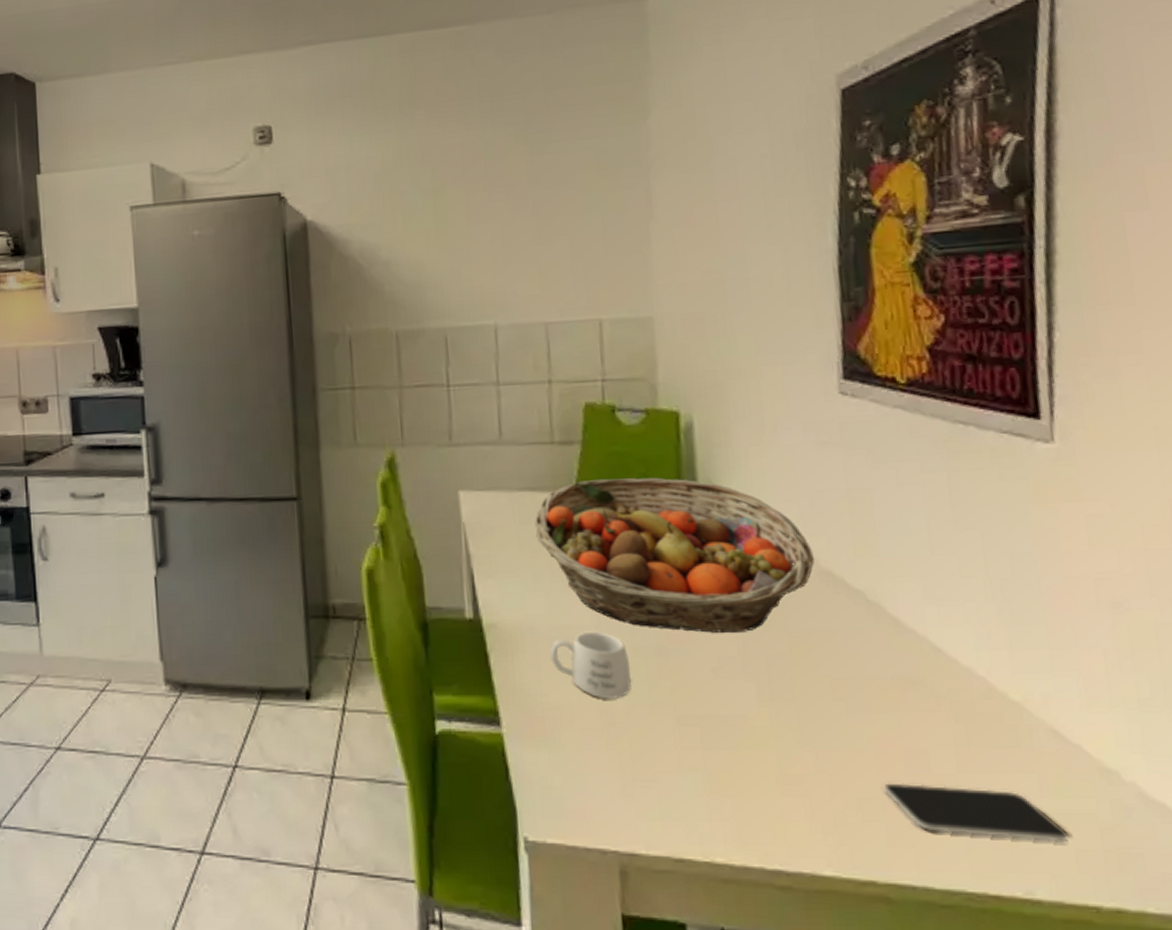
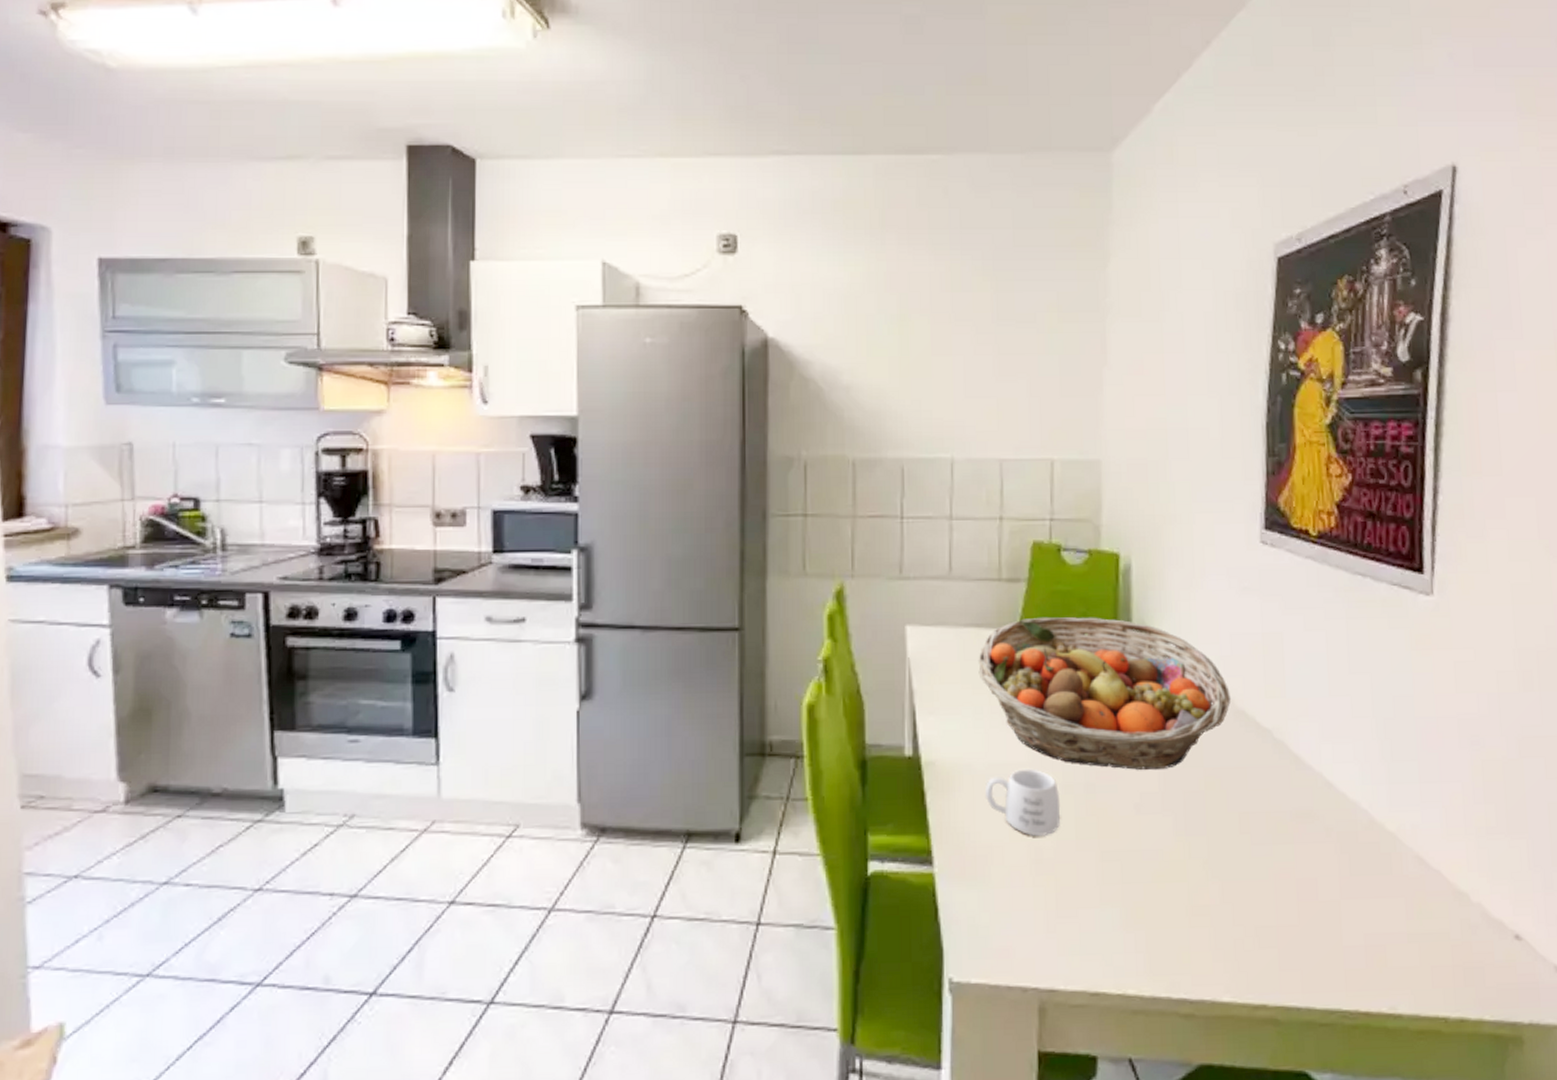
smartphone: present [884,783,1070,841] -> none [1279,910,1427,959]

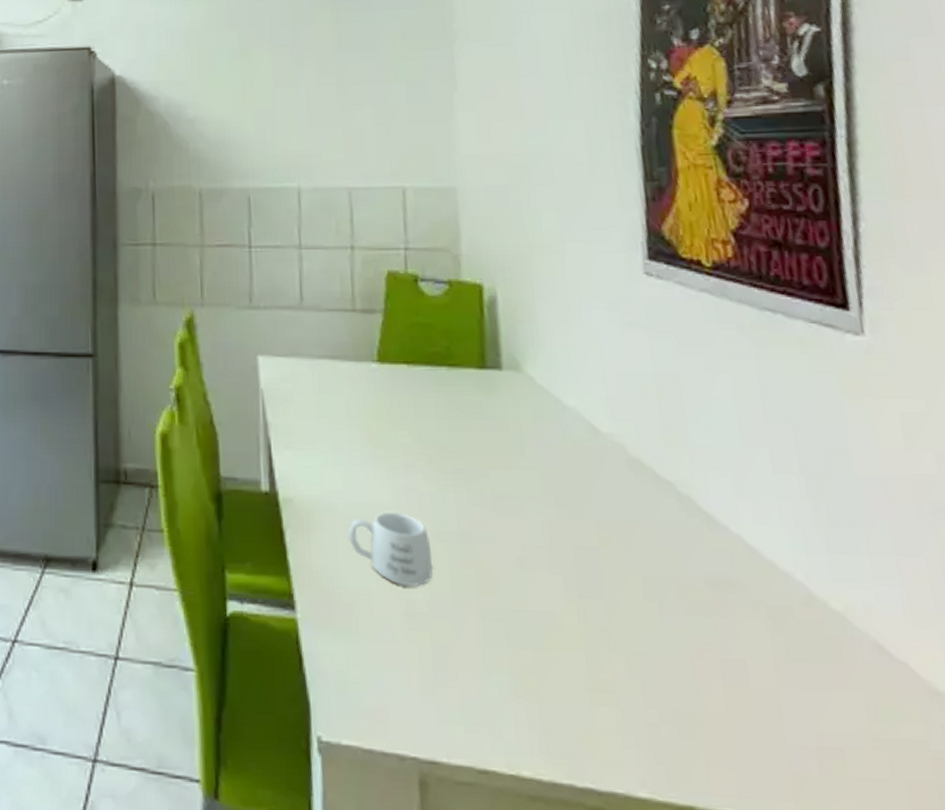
fruit basket: present [978,616,1232,770] -> none [334,350,623,520]

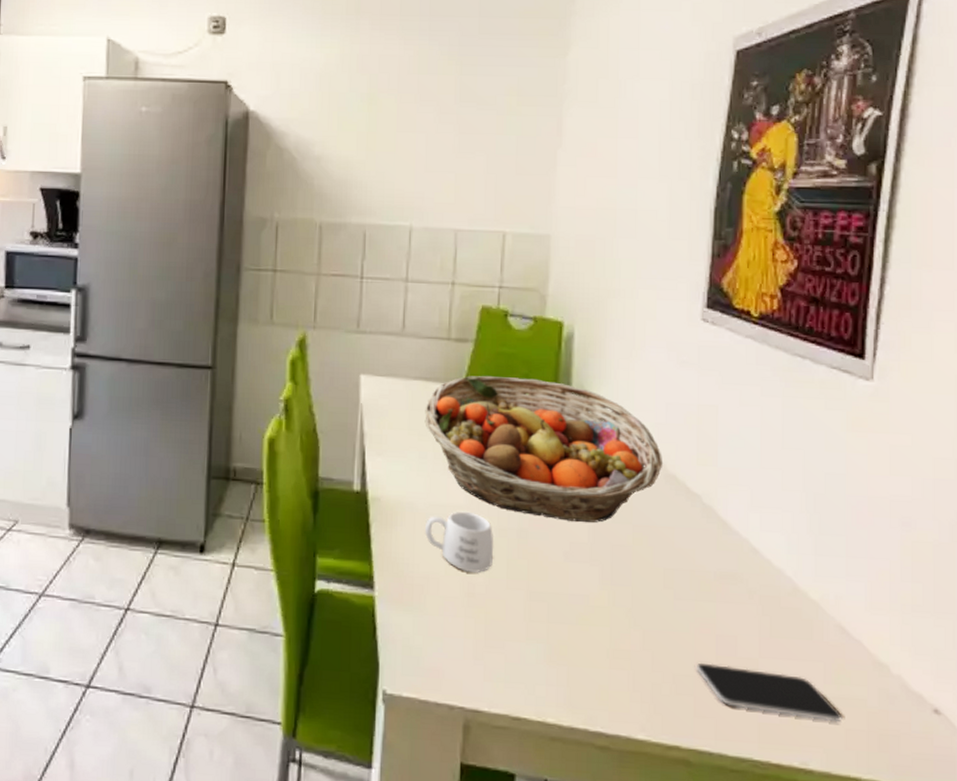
fruit basket: none [334,350,623,520] -> present [424,375,664,523]
smartphone: none [700,695,901,771] -> present [697,662,842,721]

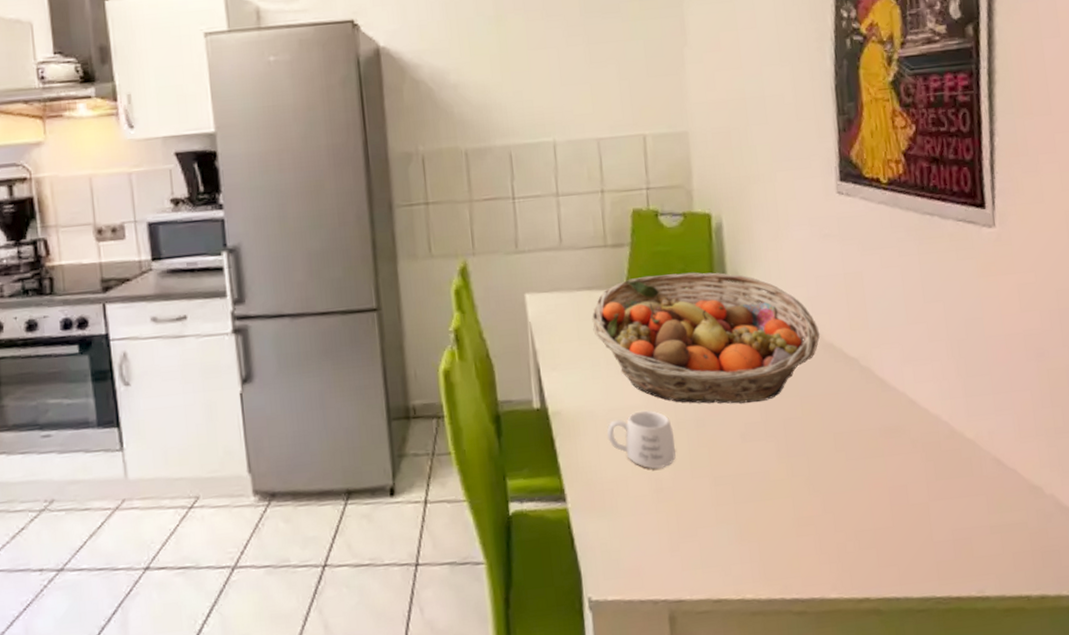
smartphone: present [697,662,842,721] -> none [875,512,1009,551]

